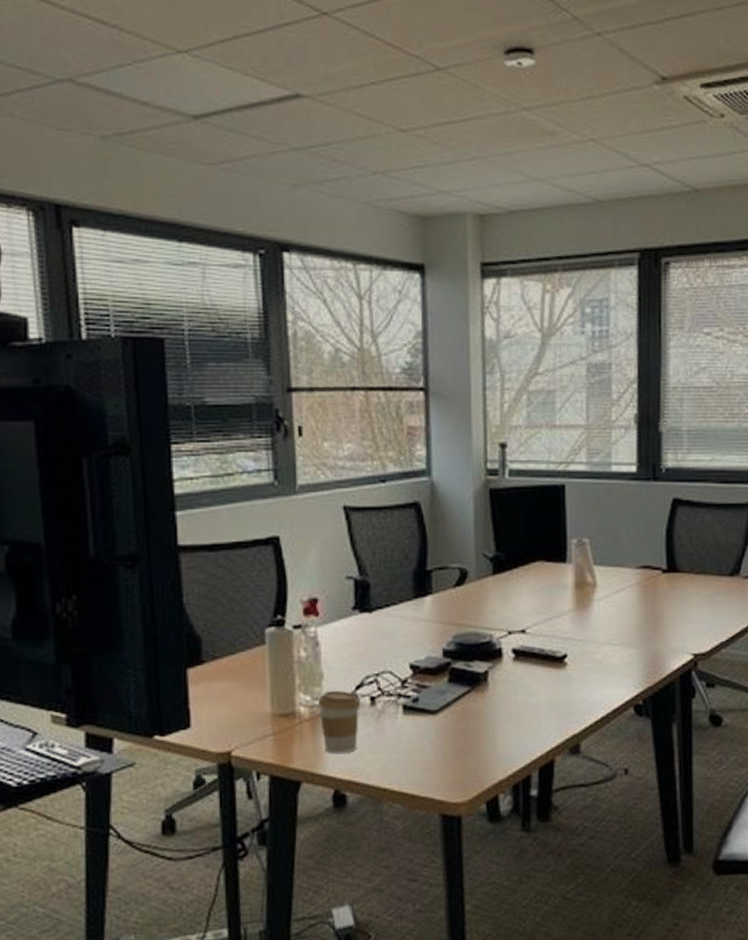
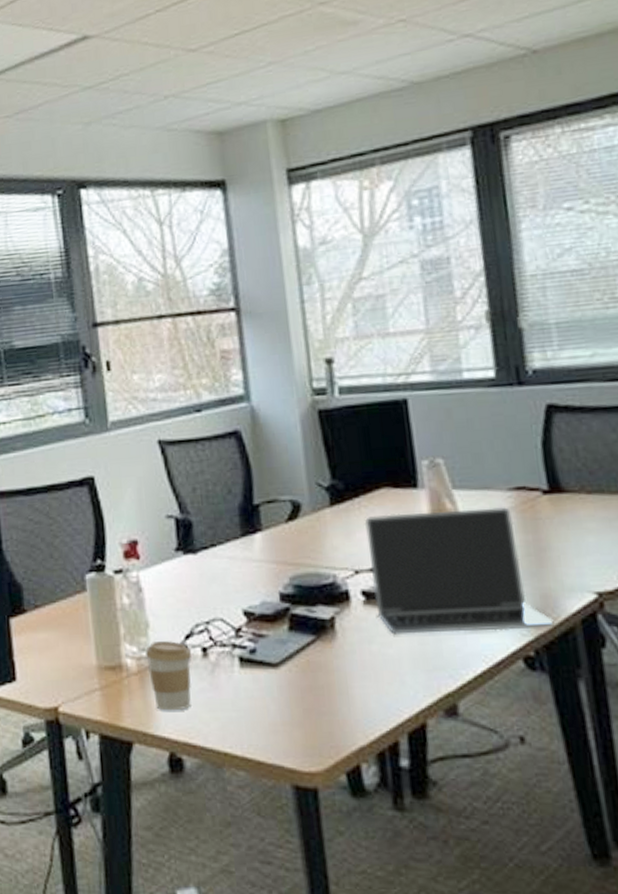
laptop: none [520,582,660,686] -> present [364,507,554,635]

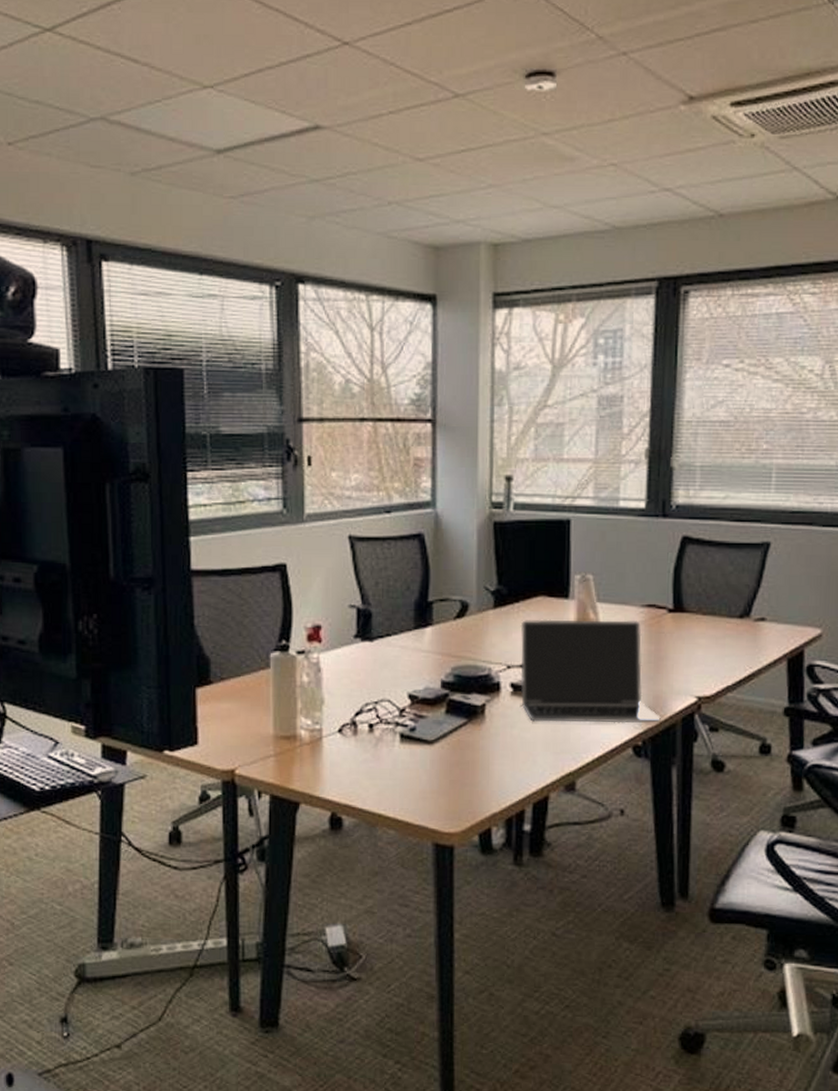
coffee cup: present [145,641,191,711] -> none [319,716,359,777]

